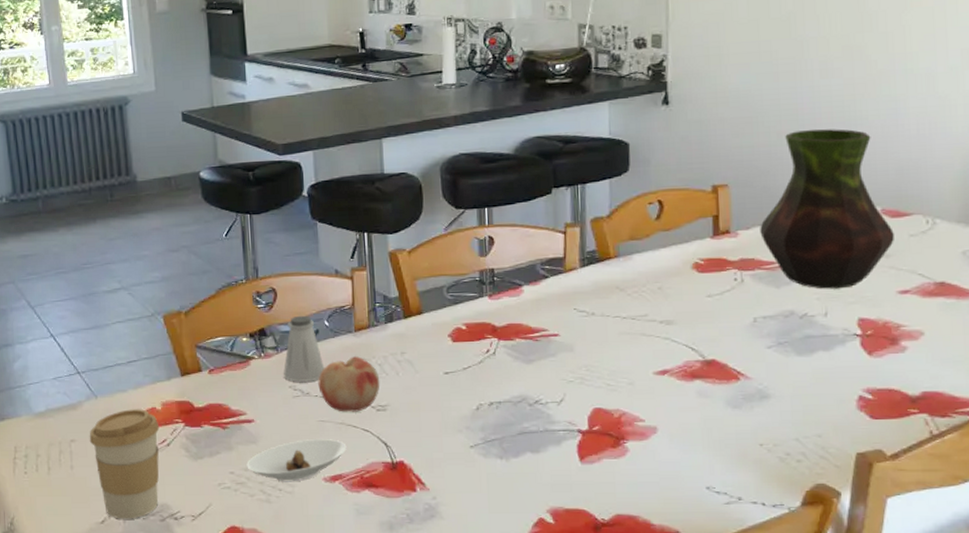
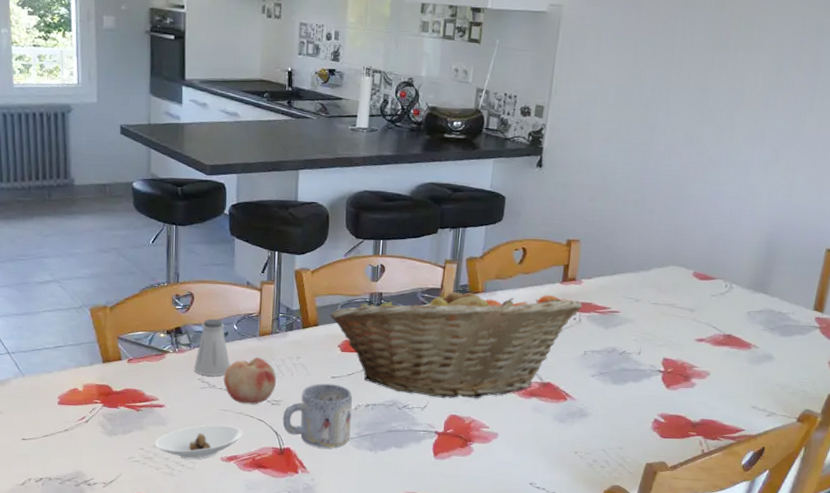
coffee cup: present [89,409,160,519] -> none [15,388,80,483]
mug: none [391,381,474,459] -> present [282,383,352,448]
fruit basket: none [434,251,743,388] -> present [329,283,583,398]
vase: present [760,129,894,289] -> none [599,201,700,334]

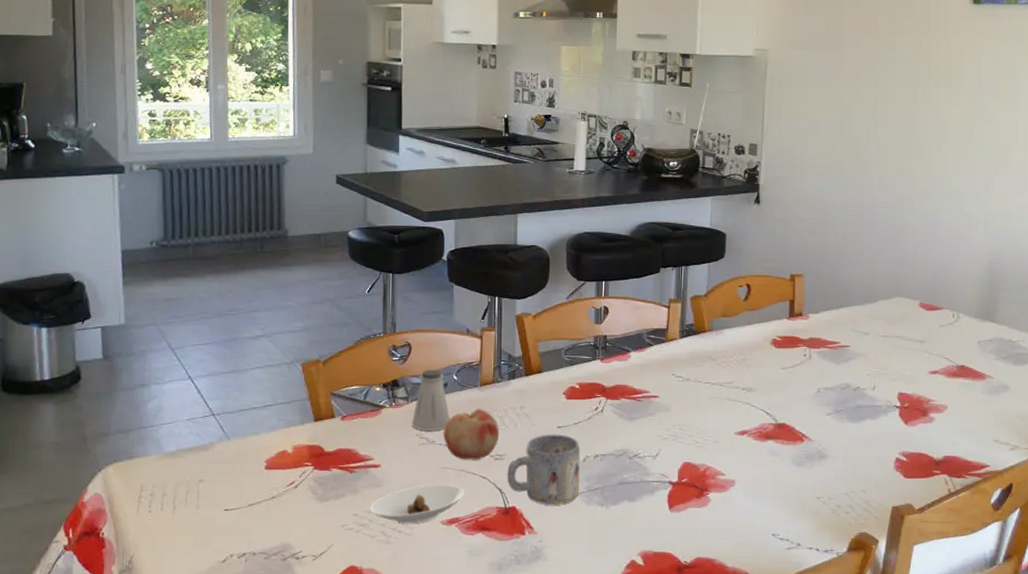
fruit basket: present [329,283,583,398] -> none [553,323,812,444]

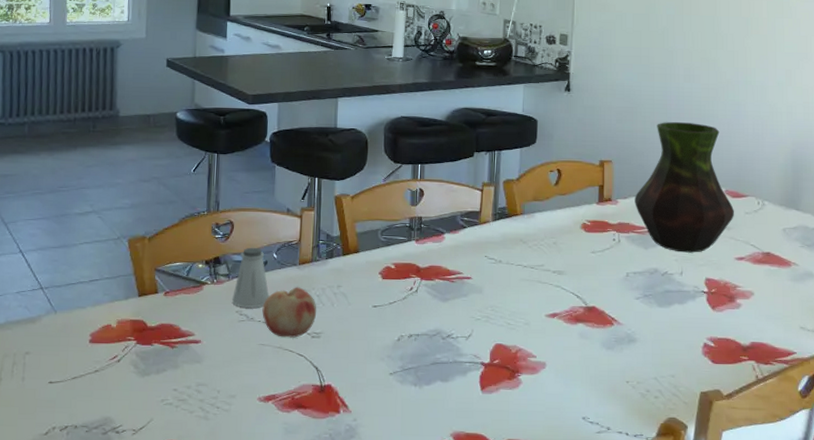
saucer: present [370,485,465,525] -> none [189,361,282,401]
mug: present [507,434,580,505] -> none [323,313,395,384]
vase: none [826,234,928,367] -> present [635,122,734,253]

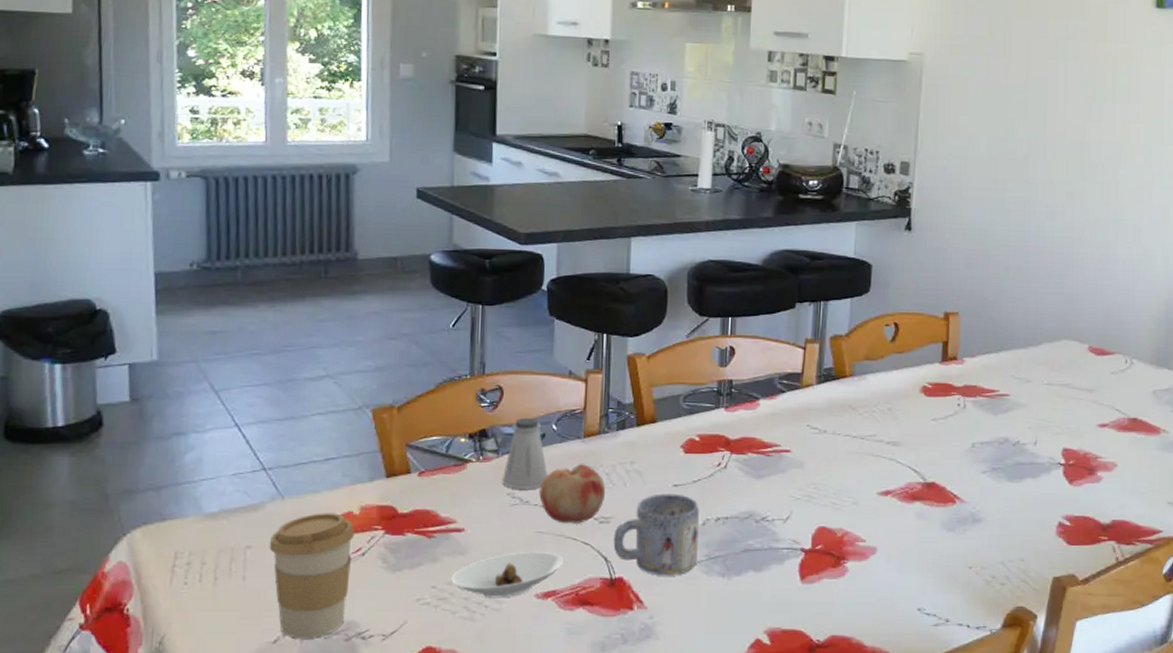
coffee cup: none [43,325,113,432] -> present [269,513,355,639]
saucer: none [189,361,282,401] -> present [451,552,564,598]
mug: none [323,313,395,384] -> present [613,493,699,576]
vase: present [635,122,734,253] -> none [984,267,1098,419]

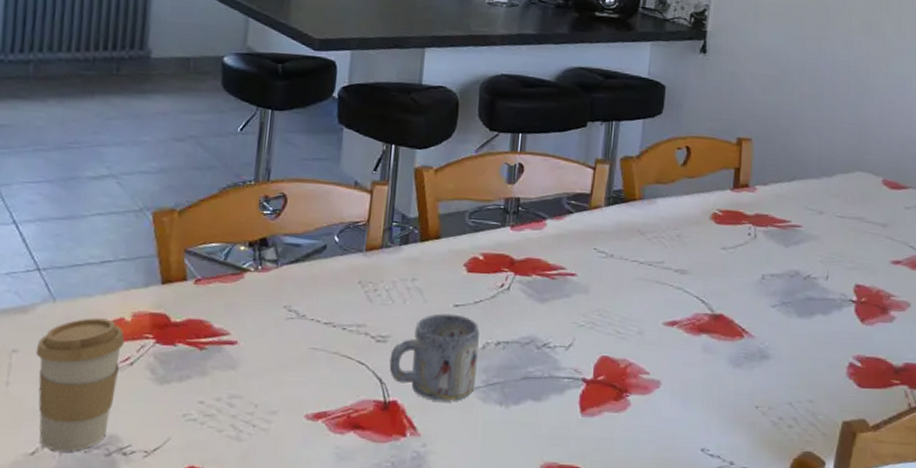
saucer: present [451,552,564,598] -> none [220,368,337,418]
saltshaker: present [502,417,548,489] -> none [280,227,327,303]
fruit: present [539,464,606,524] -> none [316,278,385,342]

